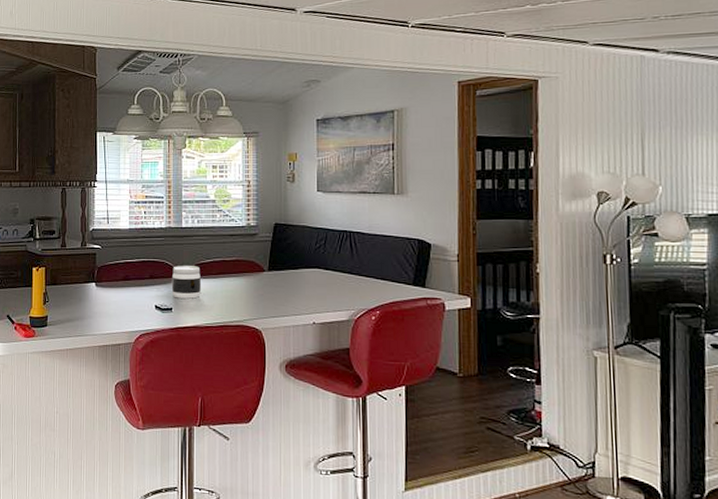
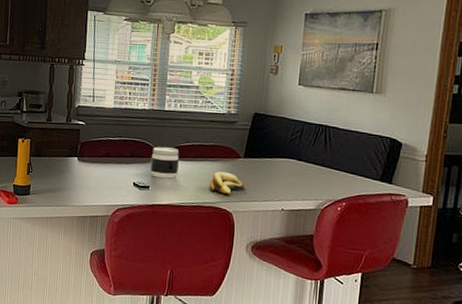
banana: none [234,287,274,312] -> present [209,171,247,195]

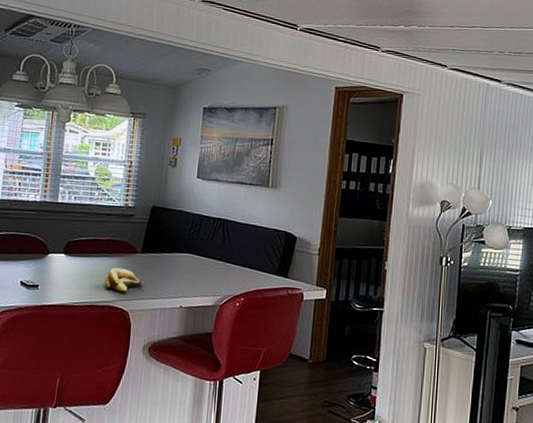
jar: present [150,146,180,179] -> none [40,241,73,277]

